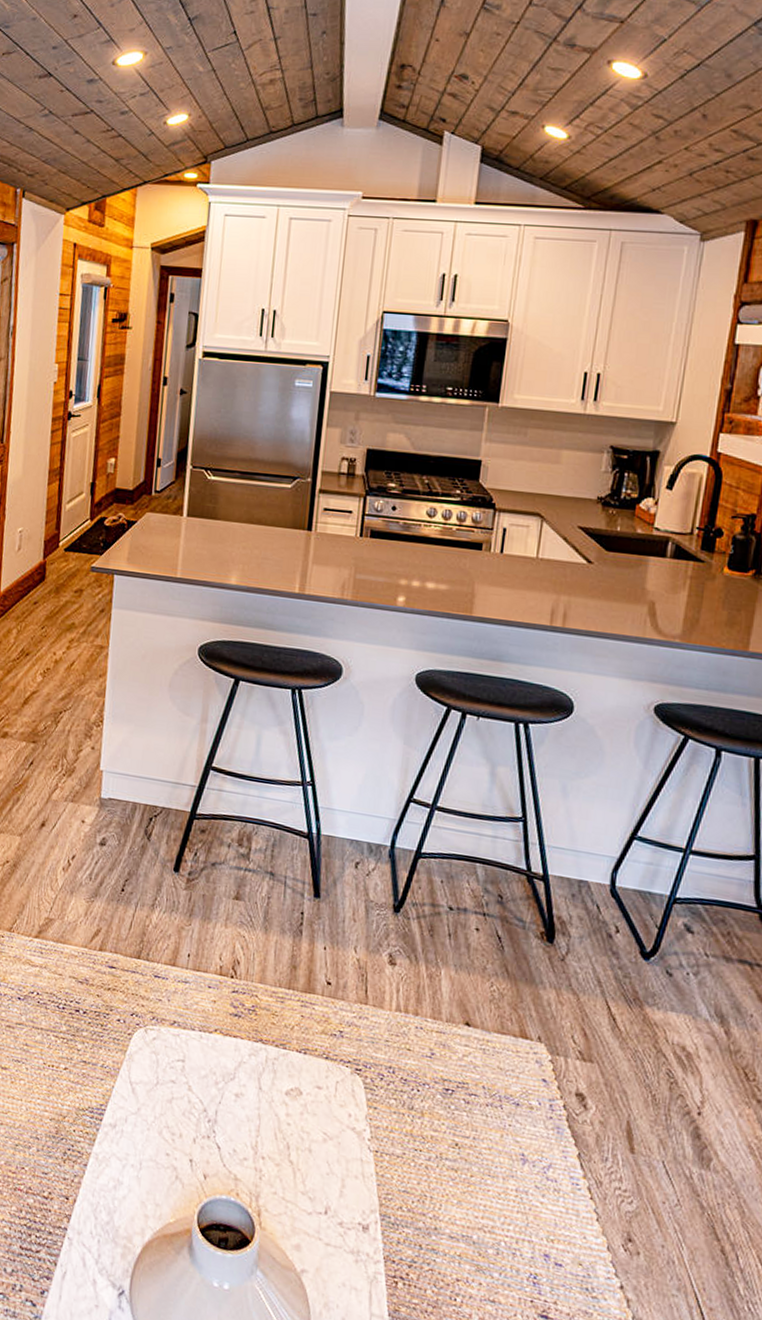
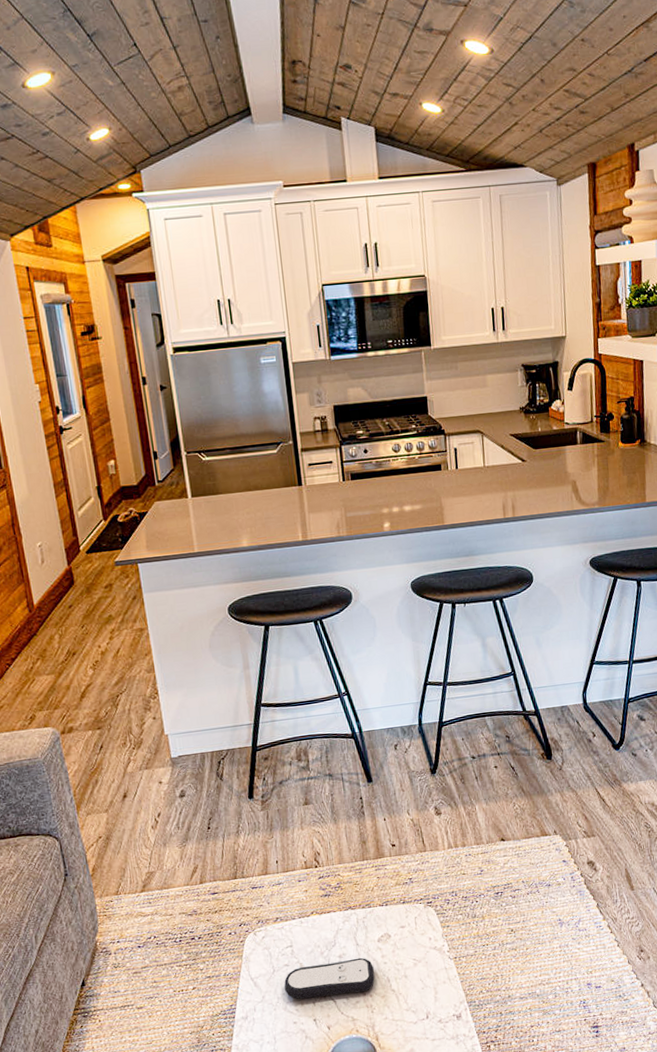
remote control: none [164,1089,274,1150] -> present [284,957,375,1000]

